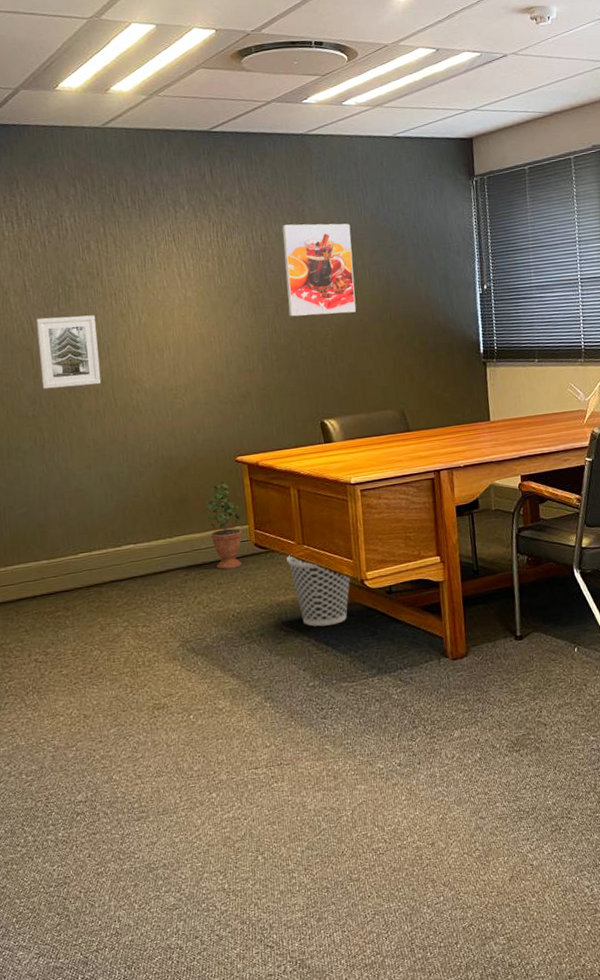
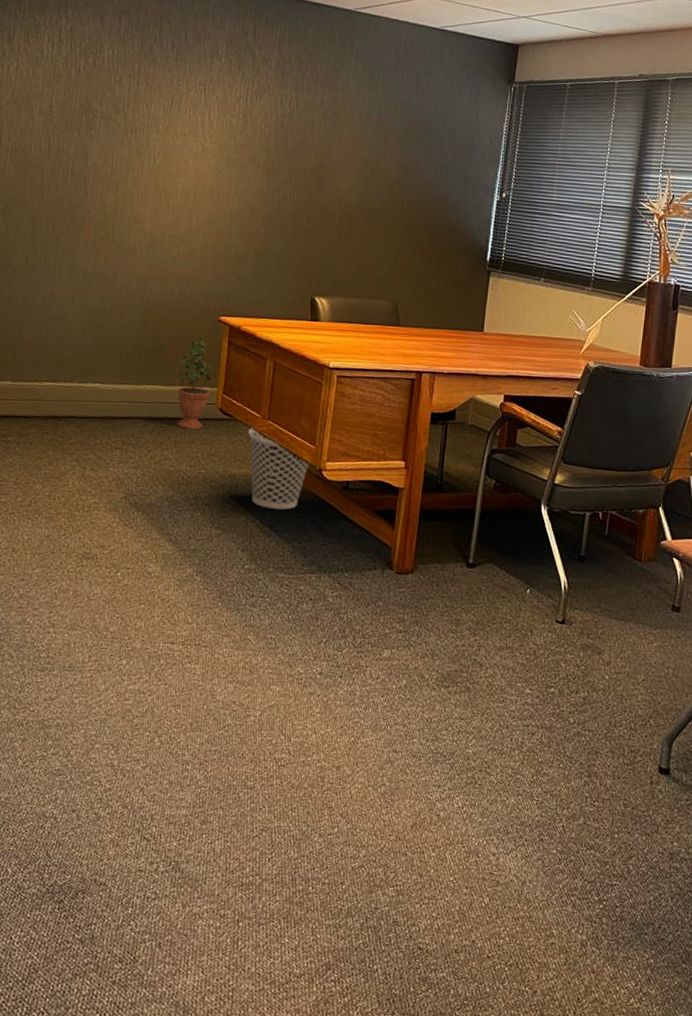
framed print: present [36,315,102,390] -> none [46,140,112,217]
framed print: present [282,223,356,317] -> none [302,95,380,195]

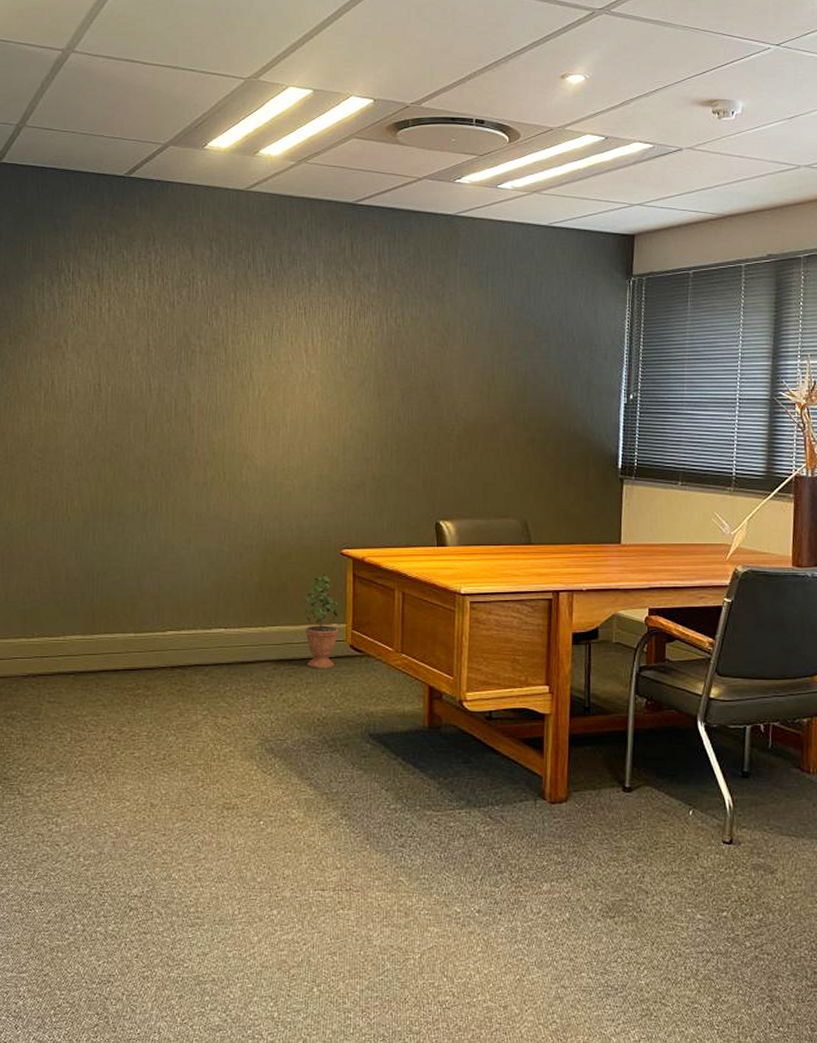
wastebasket: present [248,426,310,510] -> none [382,661,449,745]

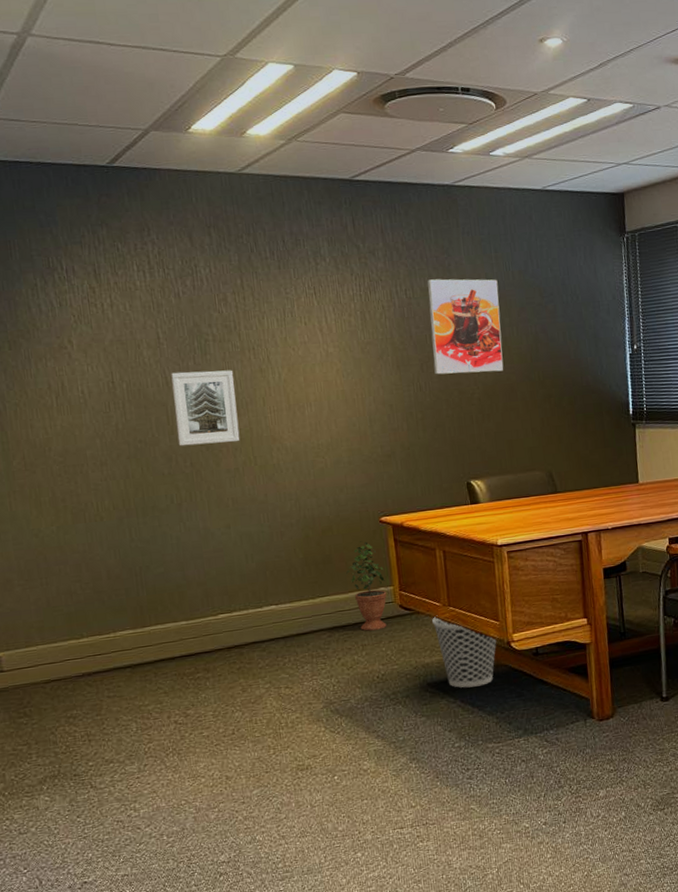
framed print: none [152,380,215,456] -> present [171,370,240,447]
wastebasket: none [382,661,449,745] -> present [432,615,498,688]
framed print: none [415,309,491,409] -> present [427,279,504,375]

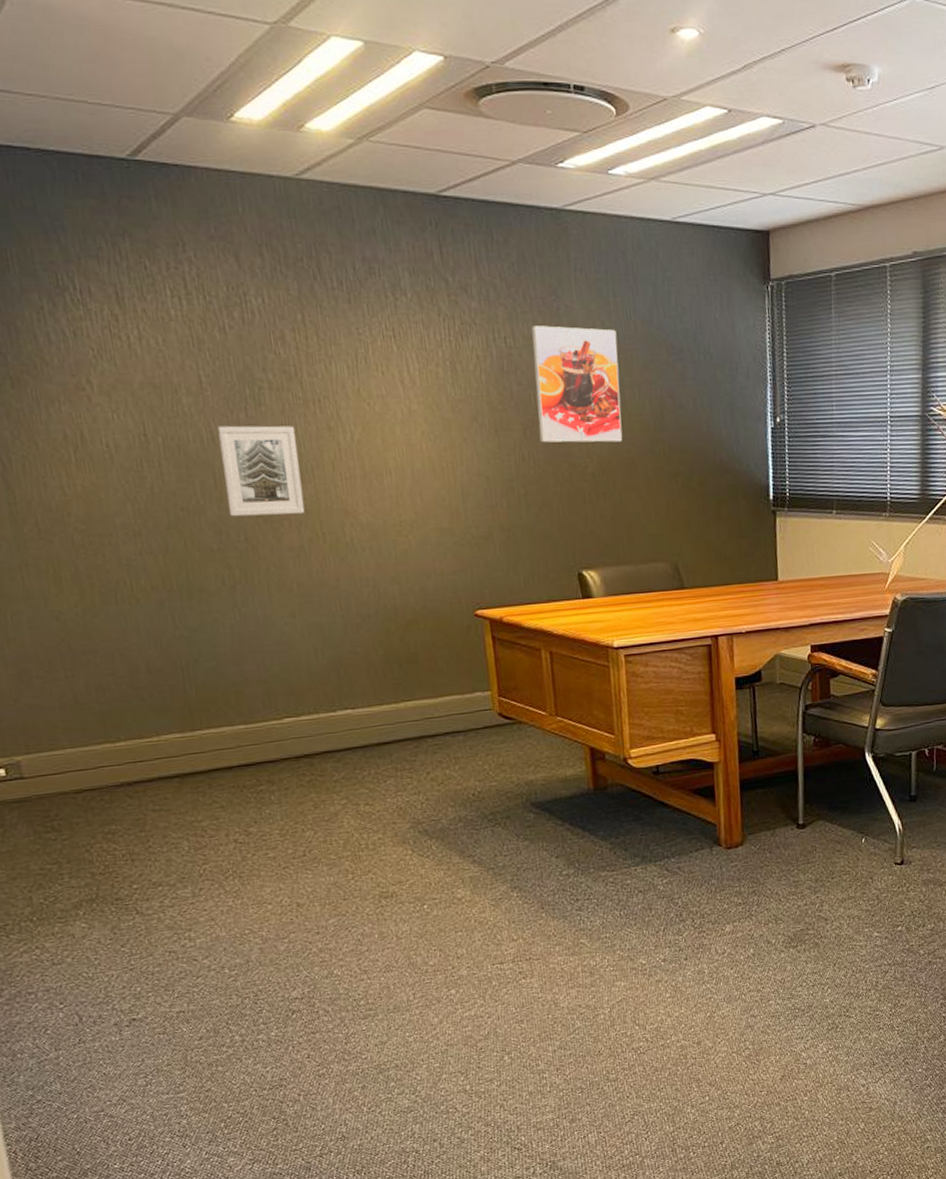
potted plant: present [346,541,387,631] -> none [435,637,484,742]
wastebasket: present [432,615,498,688] -> none [537,726,612,809]

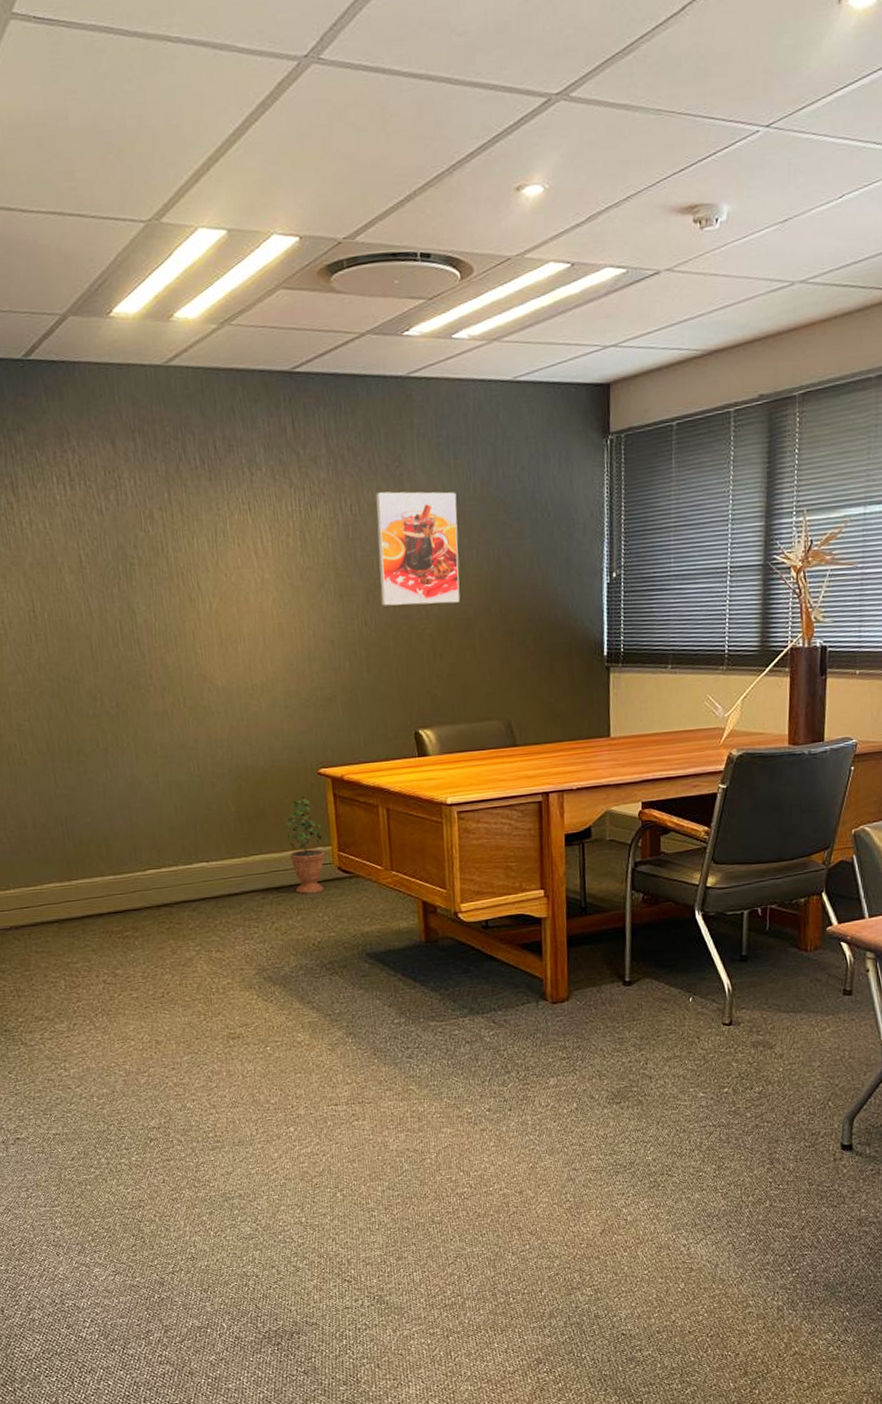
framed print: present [217,425,306,517] -> none [94,598,169,685]
potted plant: none [435,637,484,742] -> present [281,795,325,894]

